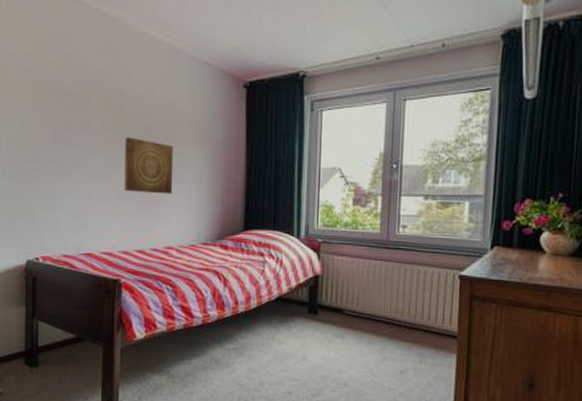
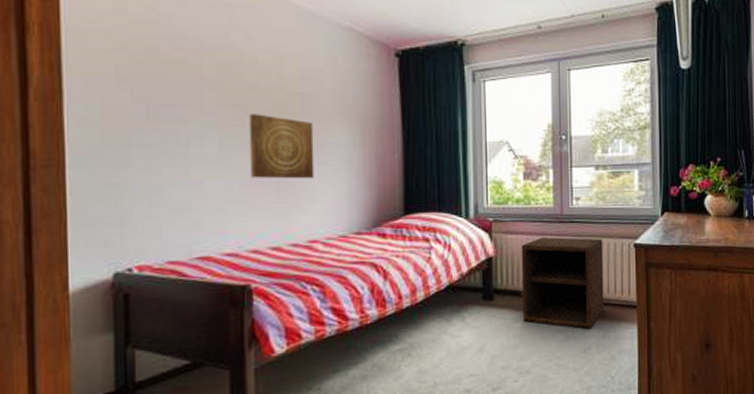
nightstand: none [343,261,427,352] -> present [521,237,604,329]

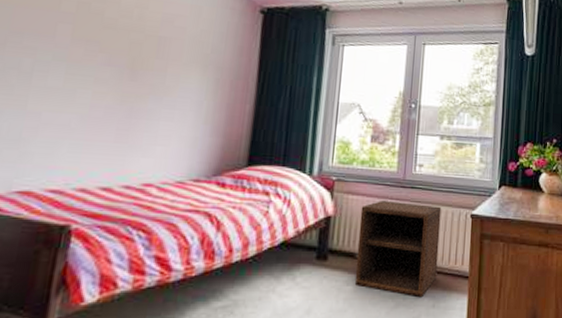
wall art: present [249,114,315,179] -> none [92,50,168,121]

